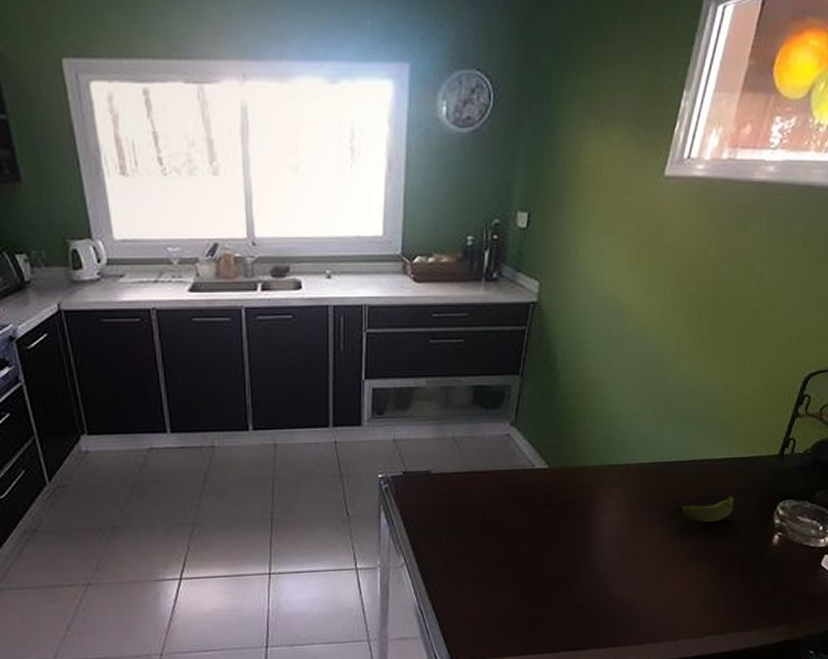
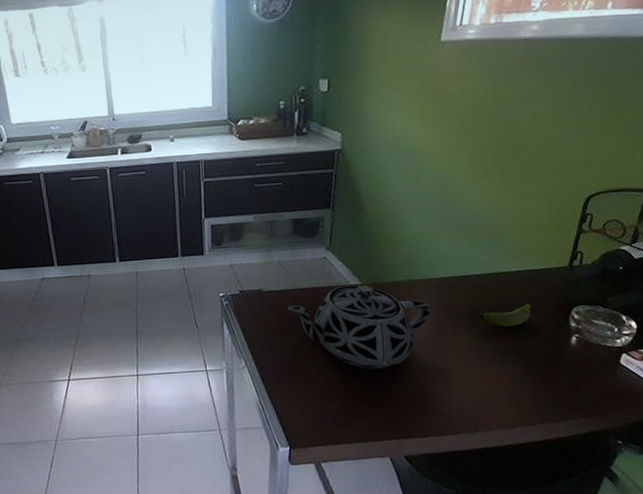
teapot: none [459,468,624,569] -> present [287,284,430,369]

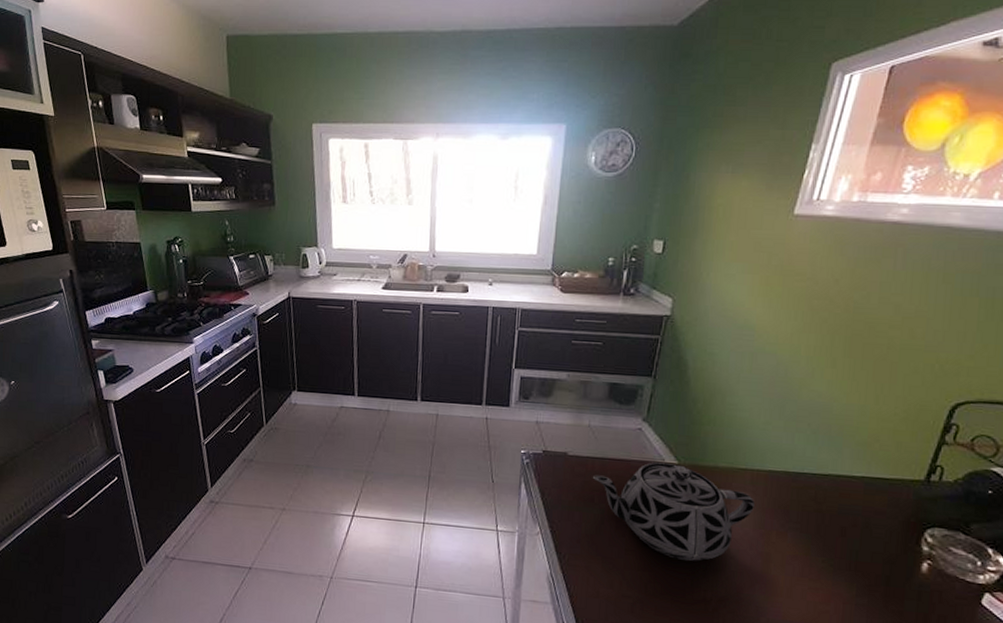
banana: present [479,303,531,327] -> none [811,515,875,539]

